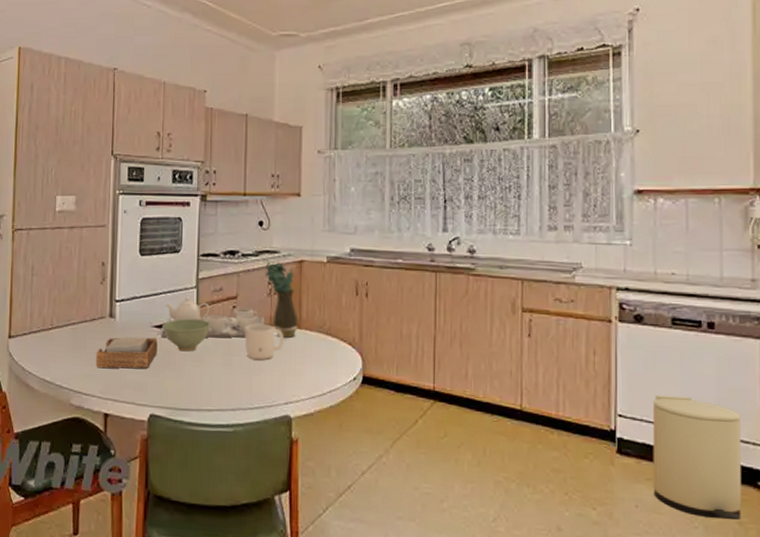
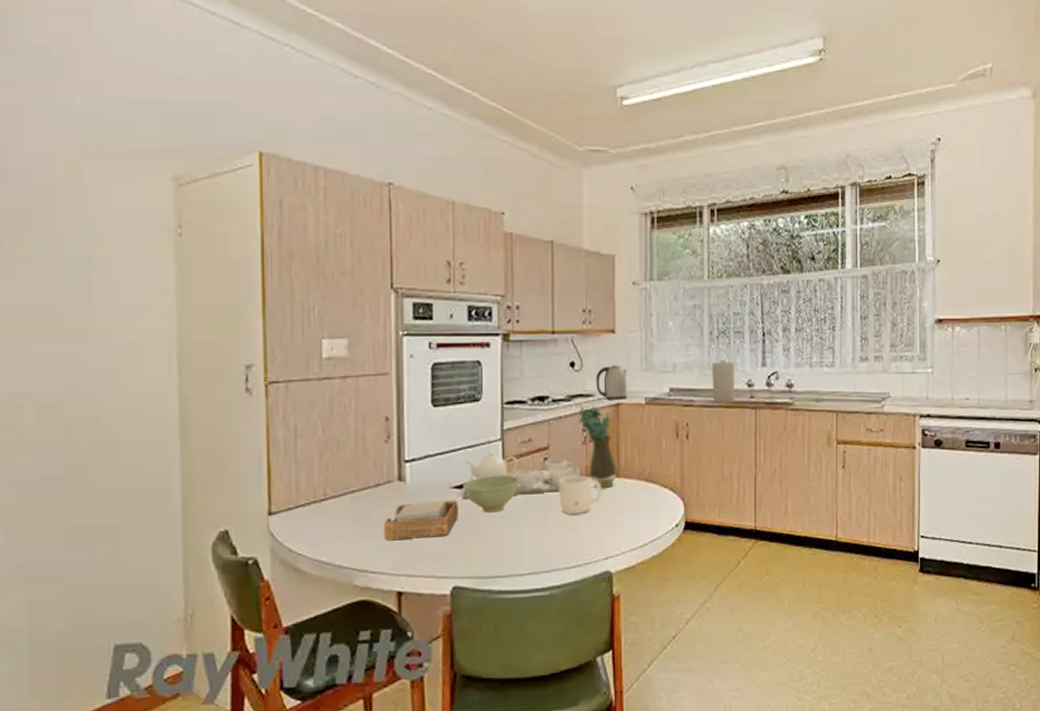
kettle: none [282,225,311,258] -> present [596,365,628,401]
paper towel holder: none [392,224,416,265] -> present [712,360,736,403]
pedal bin: present [652,394,742,520] -> none [949,513,1019,621]

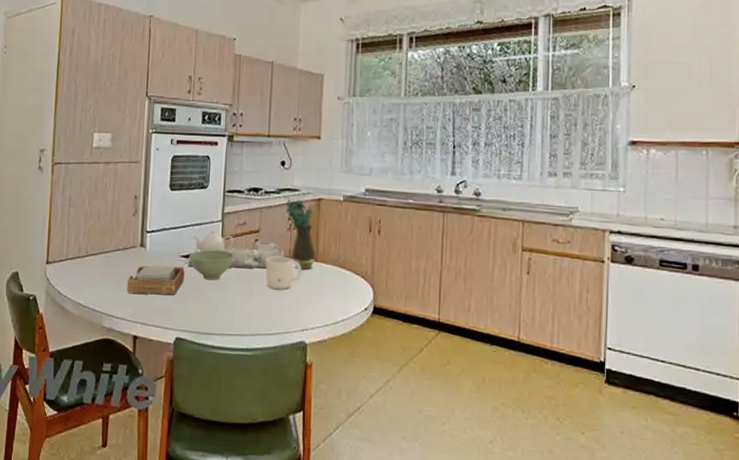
kettle: present [596,365,628,401] -> none [302,166,329,197]
paper towel holder: present [712,360,736,403] -> none [403,167,425,205]

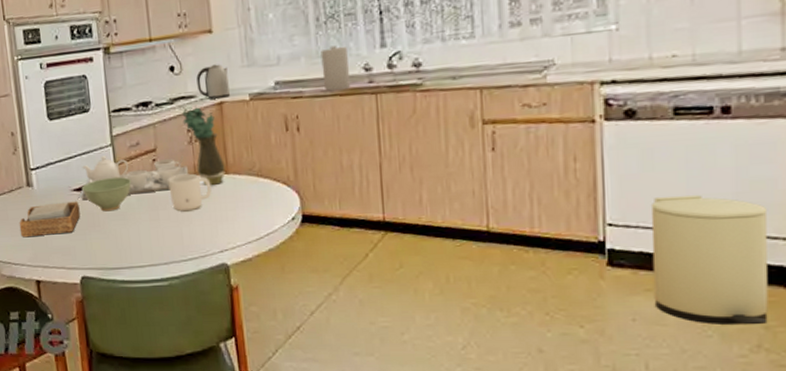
kettle: none [302,166,329,197] -> present [196,64,231,100]
paper towel holder: none [403,167,425,205] -> present [320,45,351,92]
pedal bin: none [637,330,720,447] -> present [650,195,768,324]

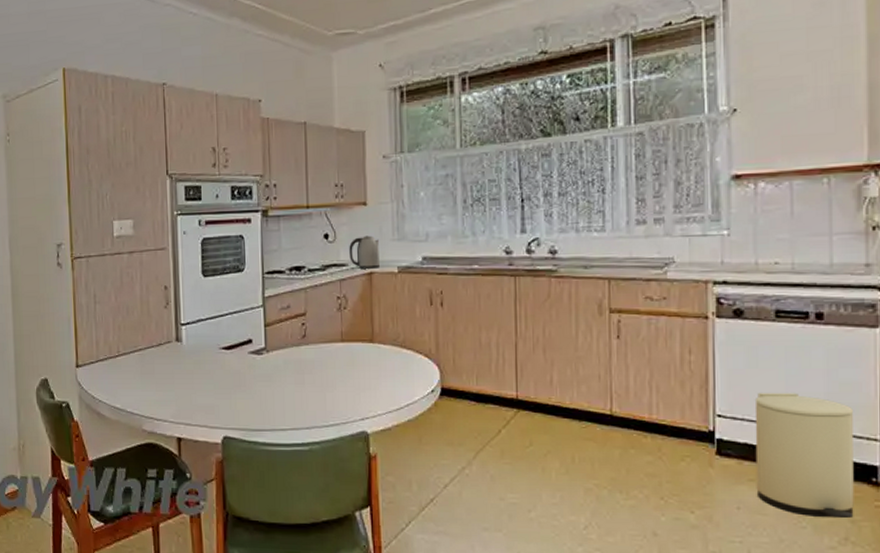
napkin holder: present [19,201,81,238] -> none [165,360,227,393]
tea set: present [78,155,189,201] -> none [226,316,336,359]
bowl: present [81,176,132,212] -> none [230,338,280,372]
mug: present [168,173,212,211] -> none [315,340,357,376]
vase: present [182,105,226,185] -> none [333,273,371,352]
paper towel holder: present [320,45,351,92] -> none [466,227,493,271]

